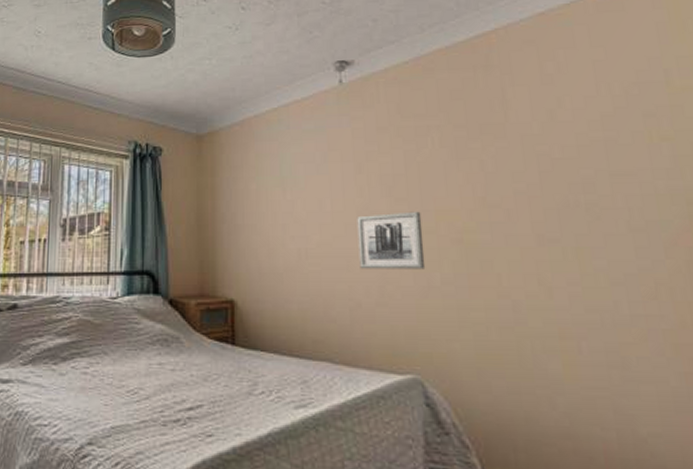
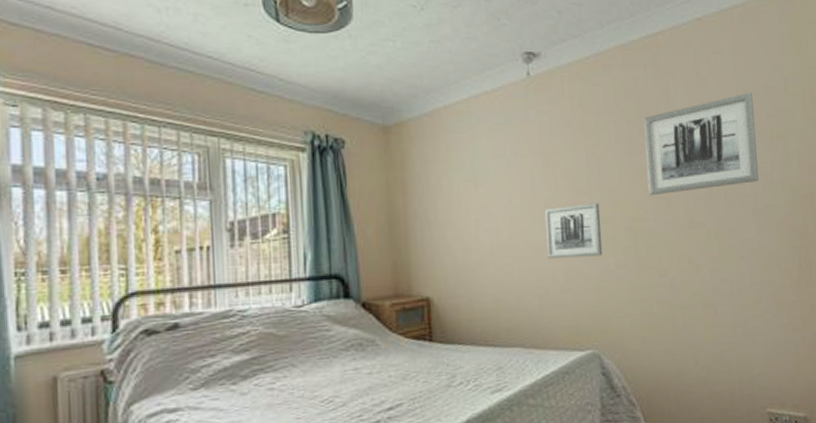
wall art: none [473,88,635,206] -> present [643,92,759,196]

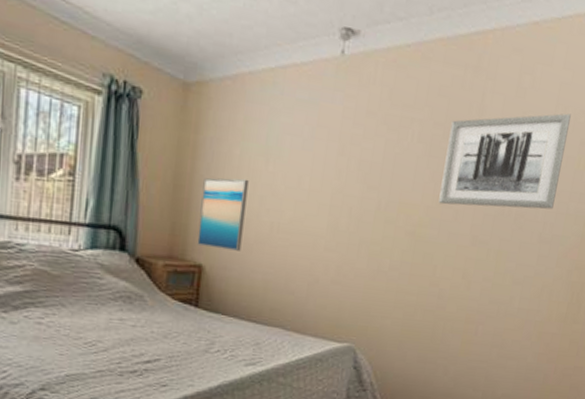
wall art: none [417,205,466,279] -> present [197,178,249,251]
wall art: present [544,202,603,259] -> none [324,198,387,255]

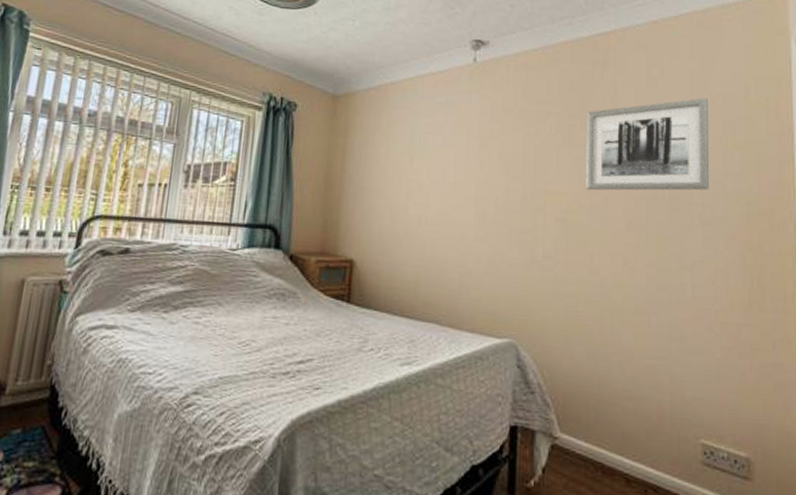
wall art: present [197,178,249,251] -> none [348,175,395,245]

